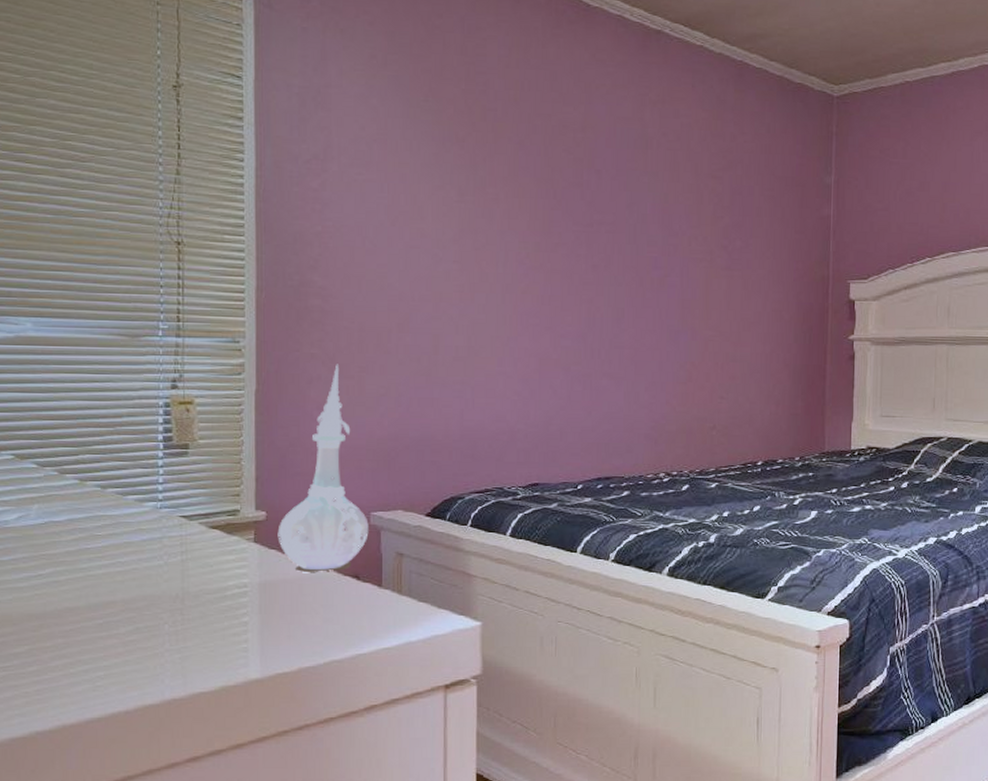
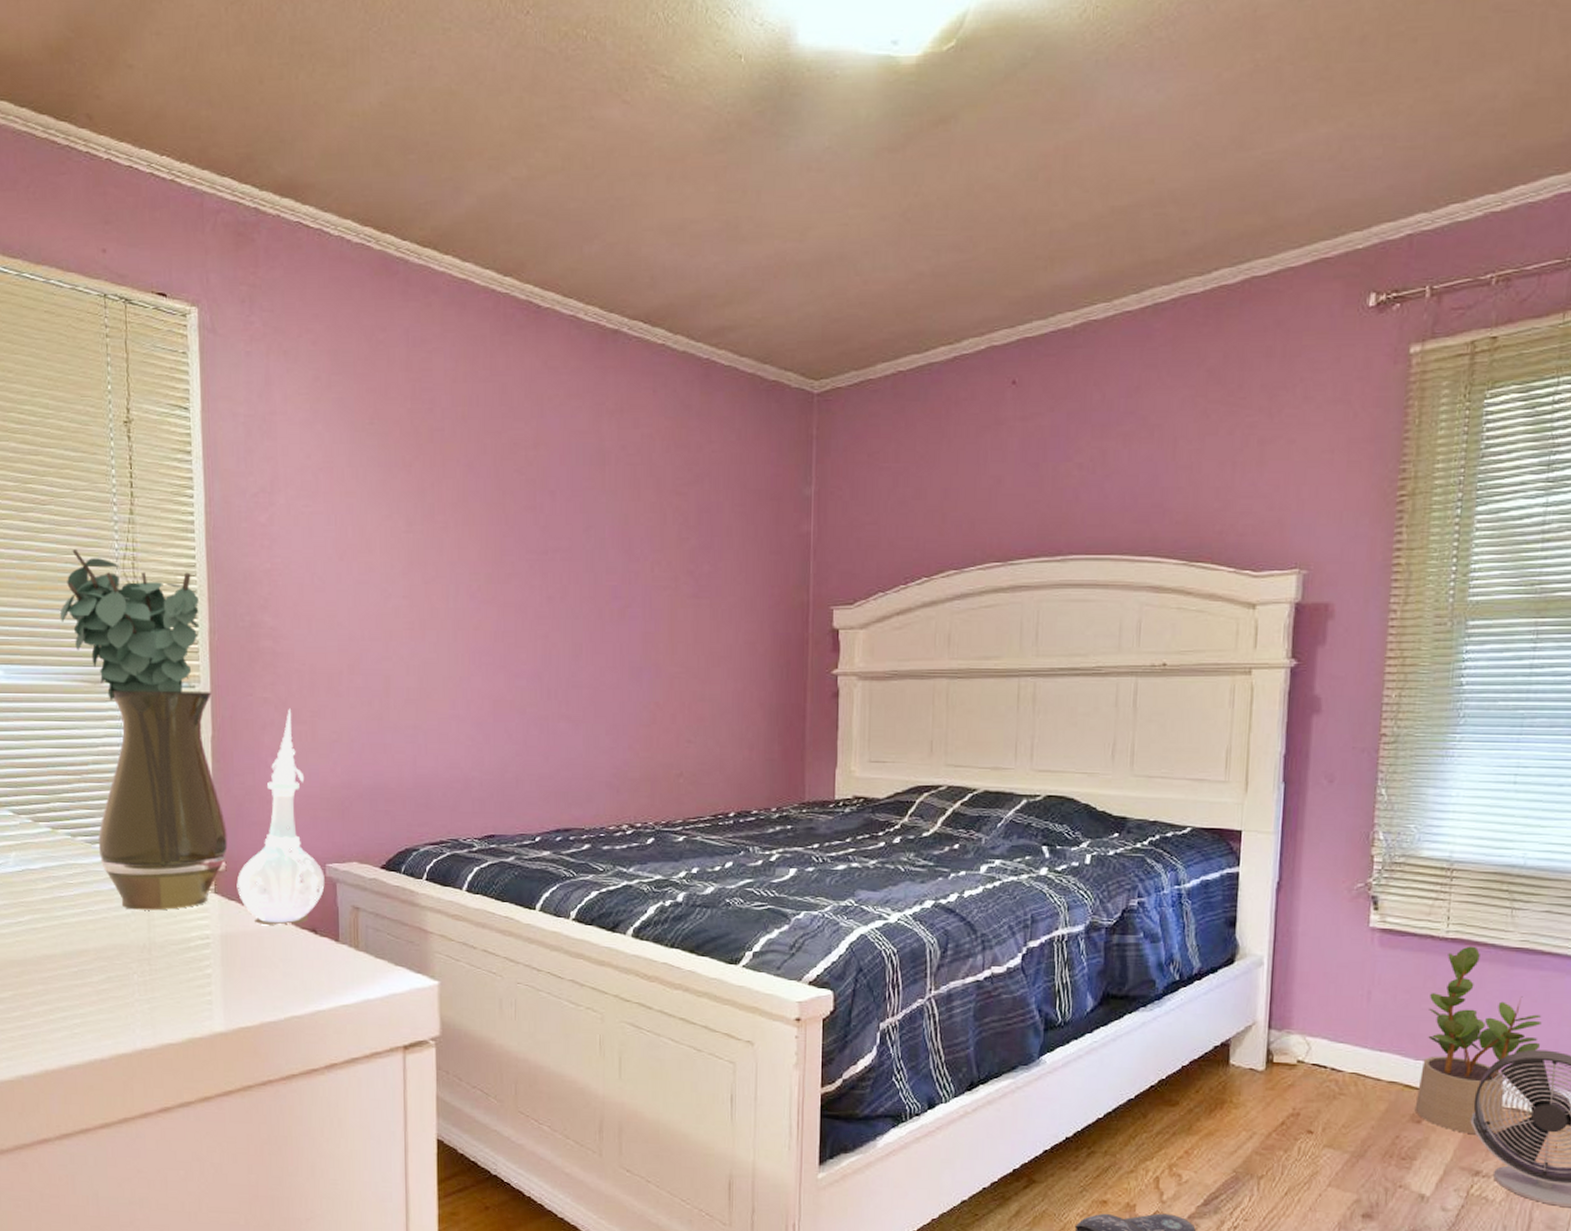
vase: none [97,206,269,560] -> present [59,550,227,910]

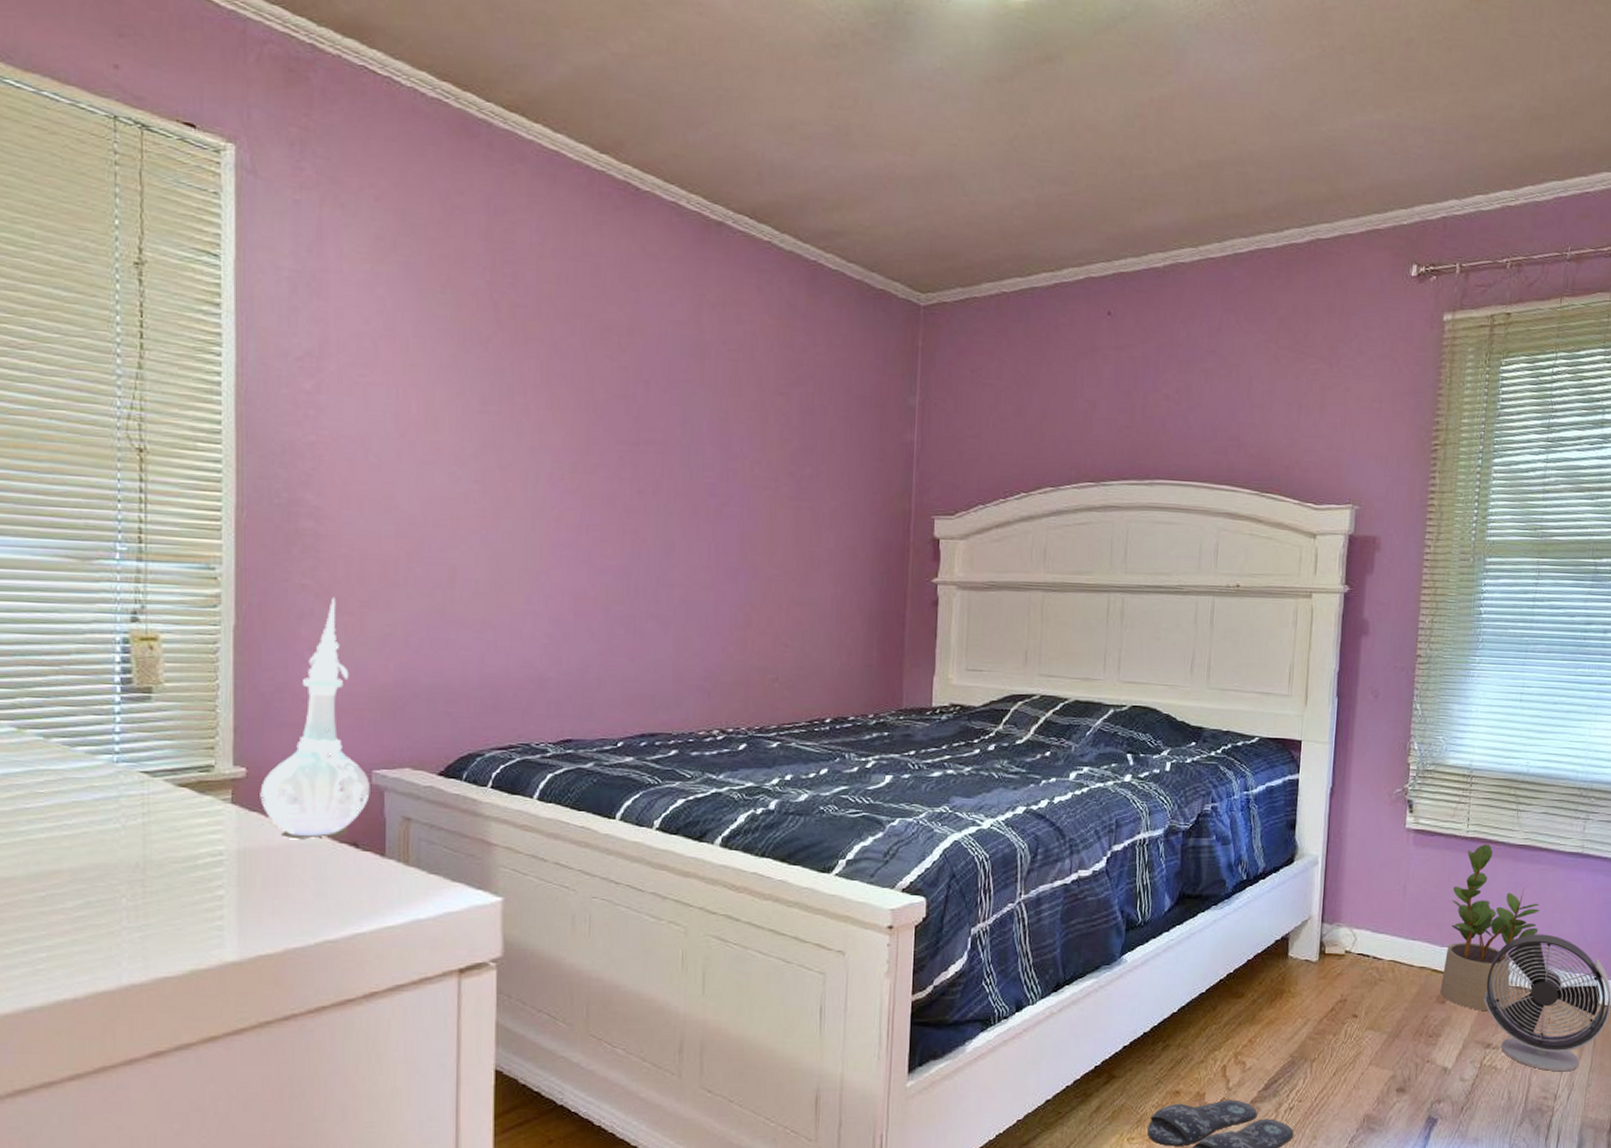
vase: present [59,550,227,910] -> none [39,404,250,824]

